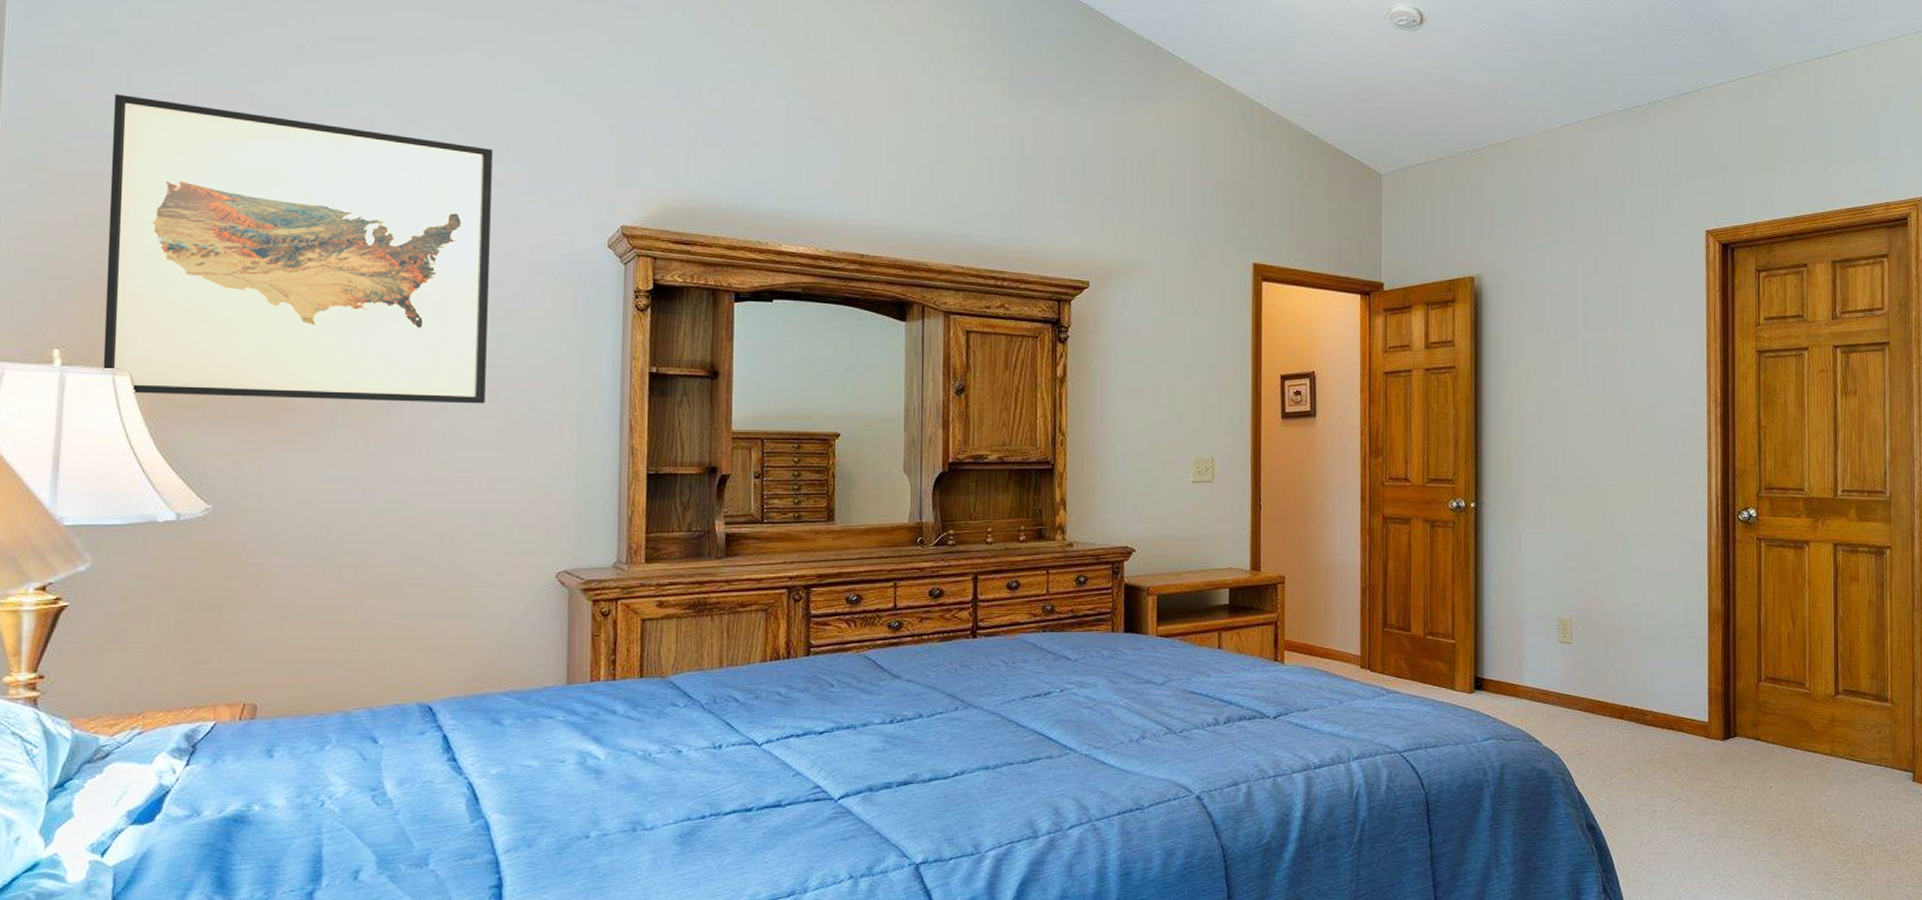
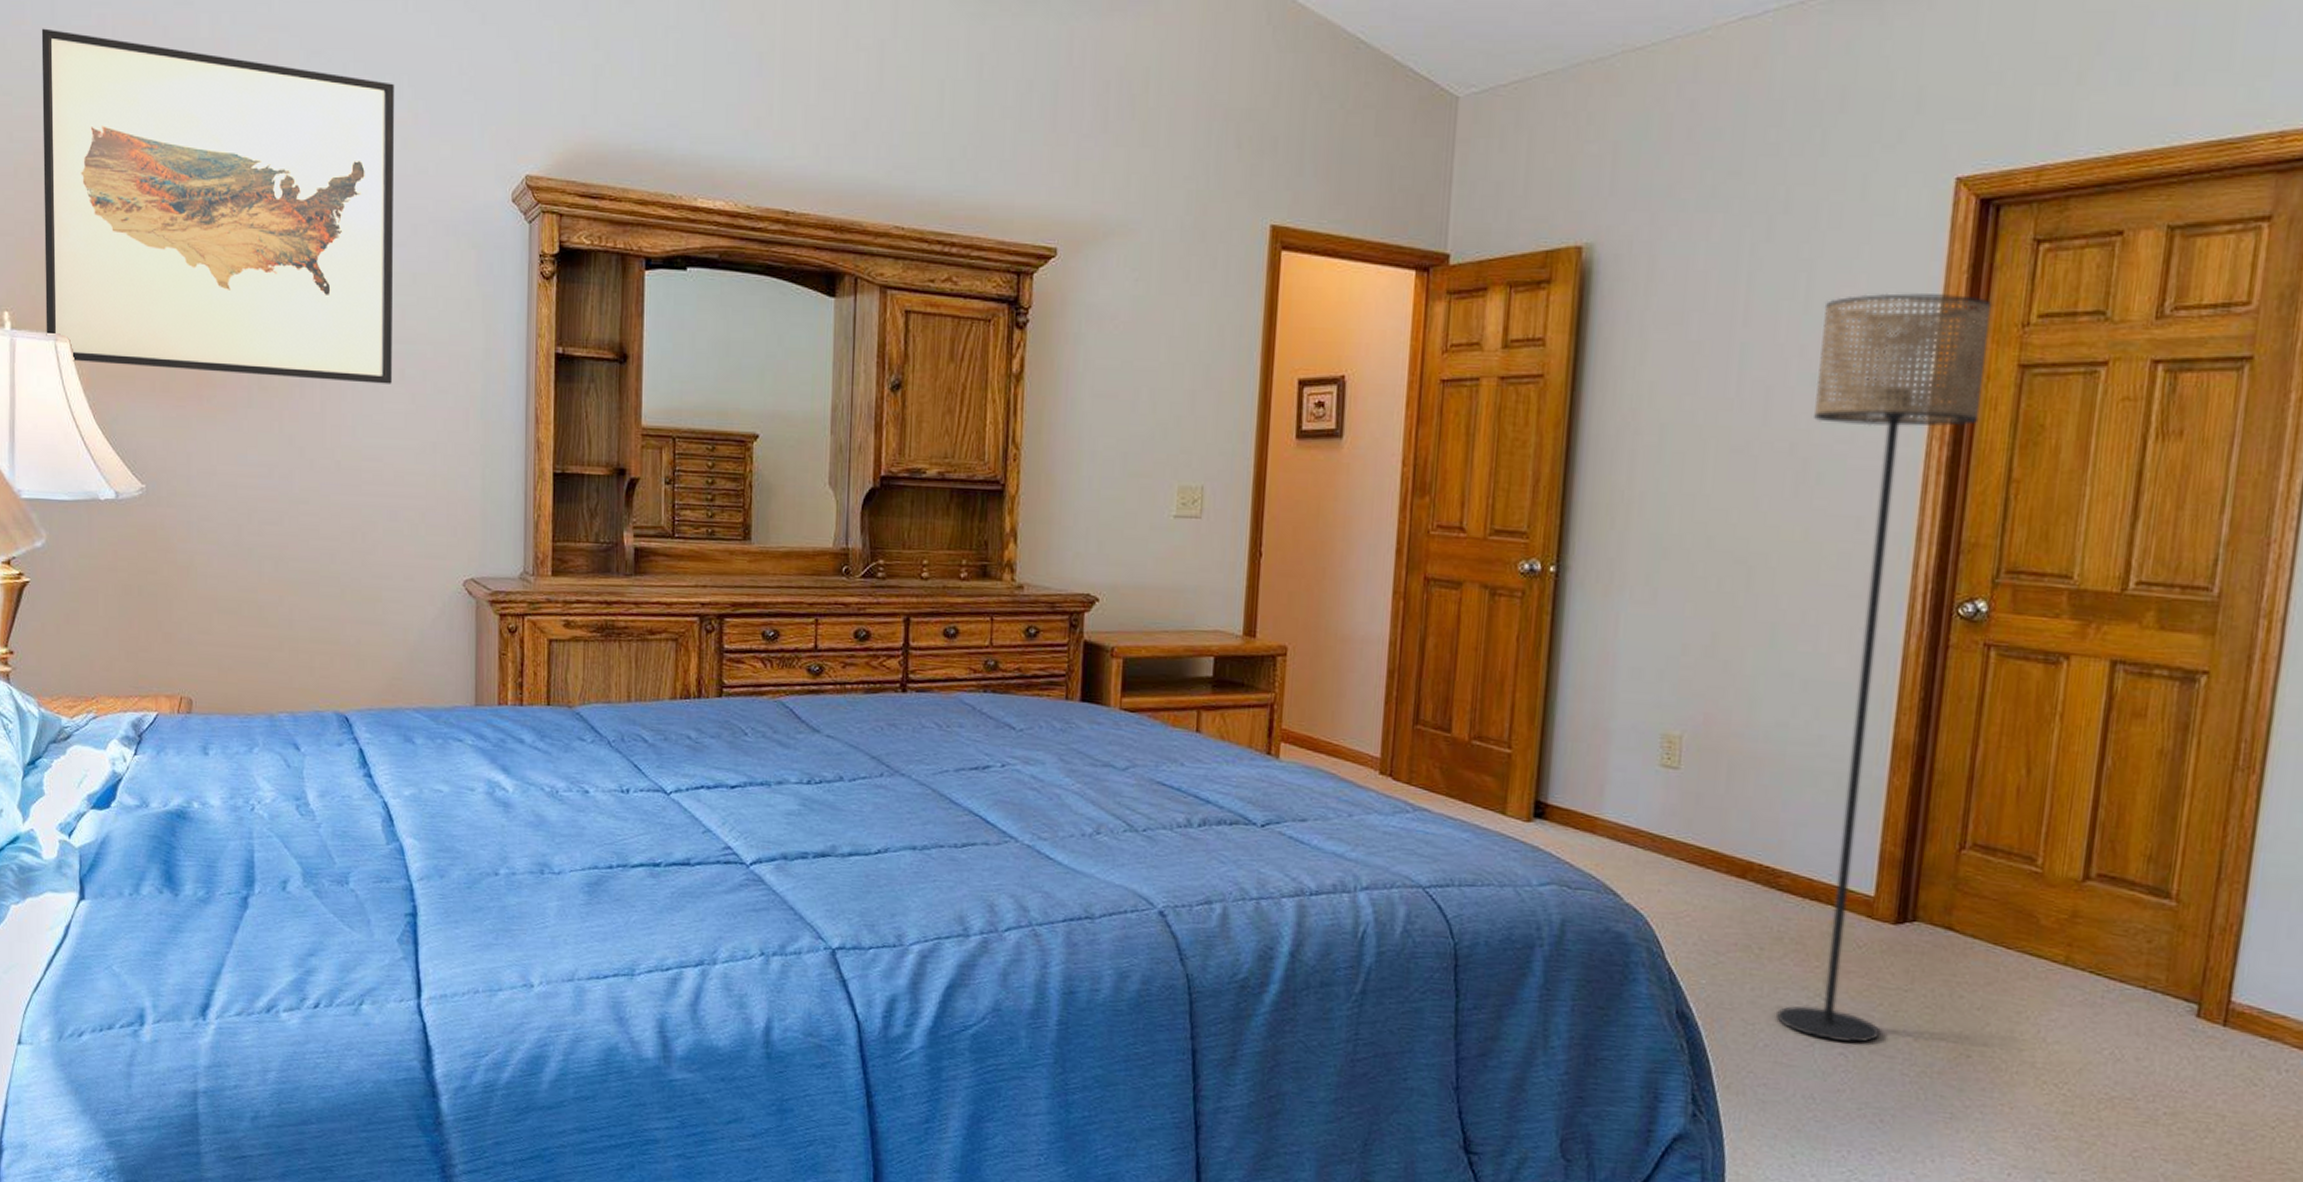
floor lamp: none [1634,306,1737,832] -> present [1775,293,1992,1044]

